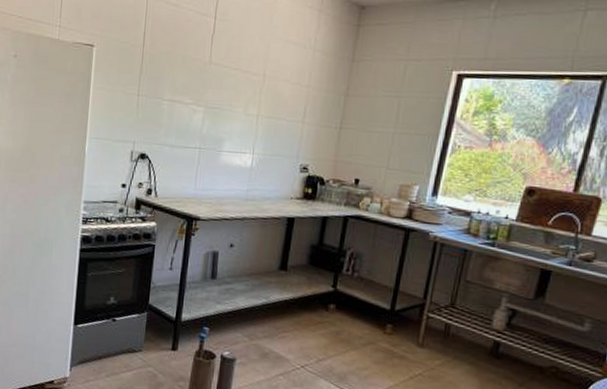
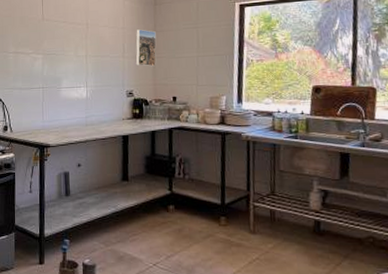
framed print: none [316,90,348,139] -> present [135,29,157,67]

